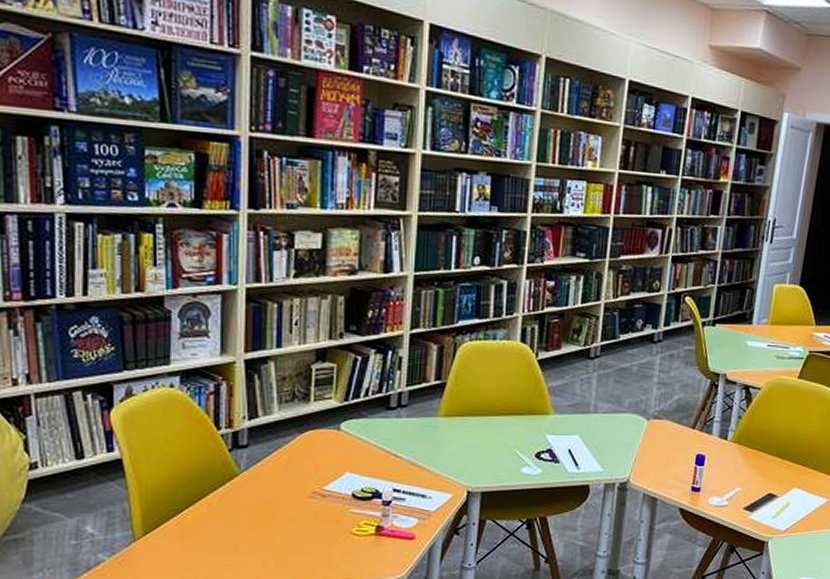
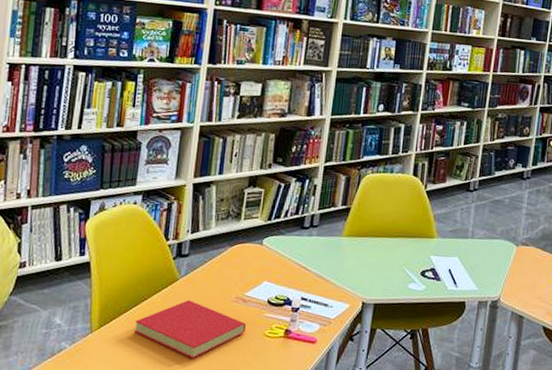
book: none [190,498,329,564] -> present [135,300,247,359]

